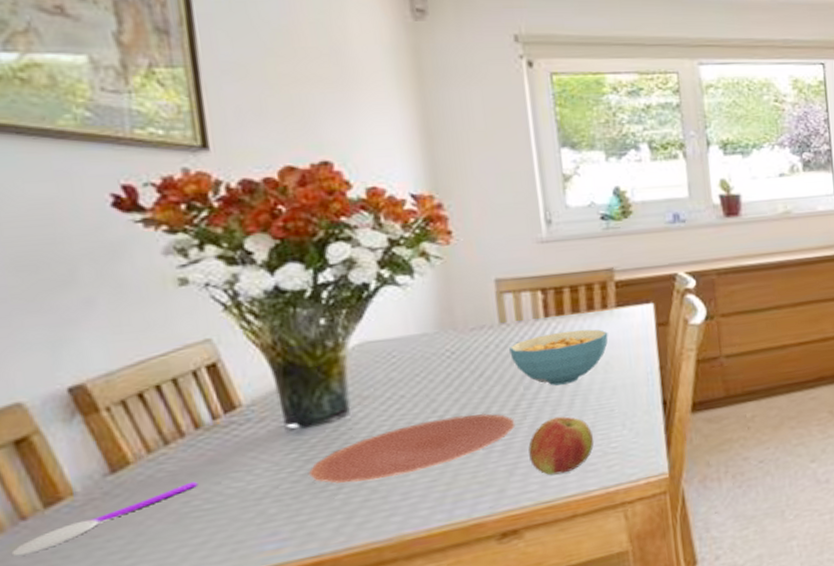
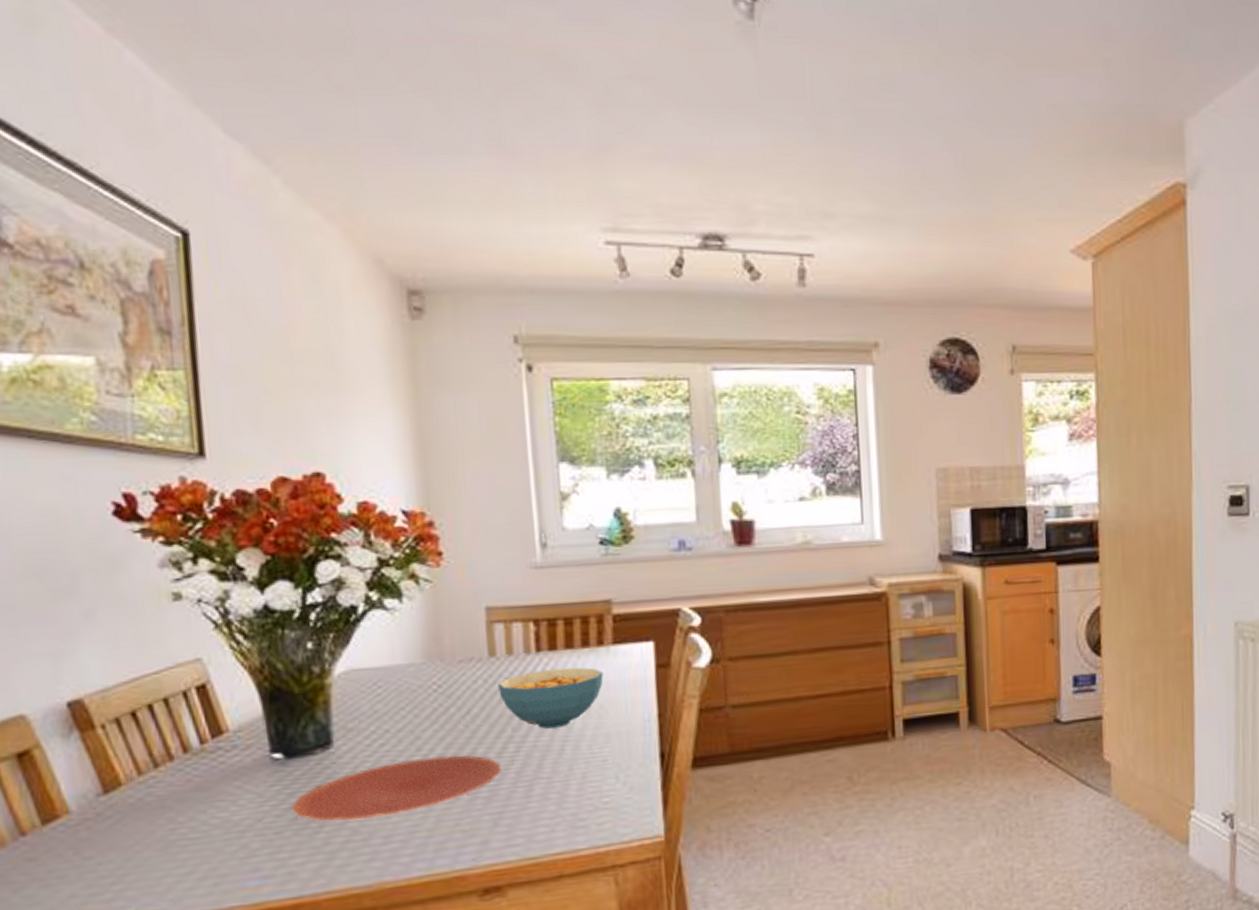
spoon: present [11,481,198,557] -> none [11,808,185,873]
apple: present [528,416,594,476] -> none [515,763,585,829]

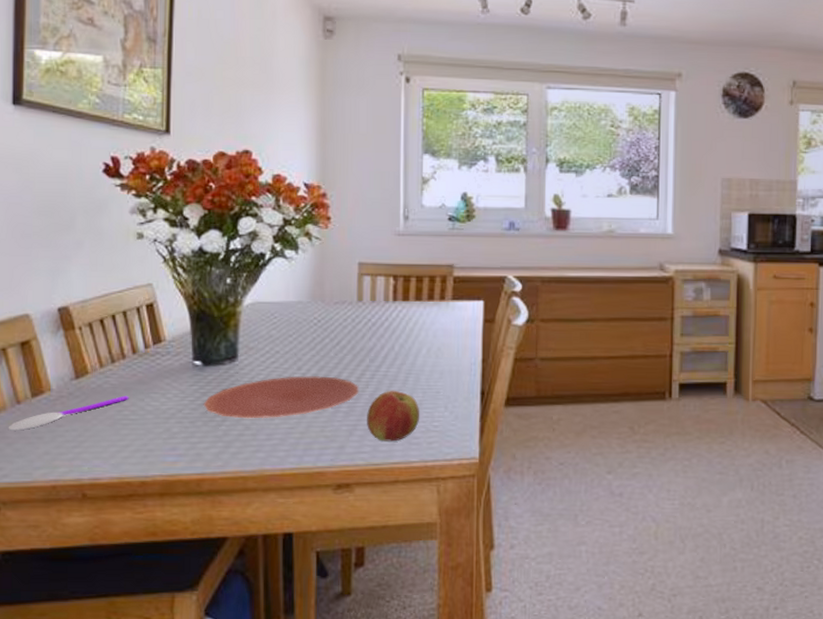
spoon: none [11,808,185,873] -> present [8,395,129,431]
cereal bowl: present [498,667,604,729] -> none [362,315,443,362]
apple: none [515,763,585,829] -> present [367,390,420,442]

